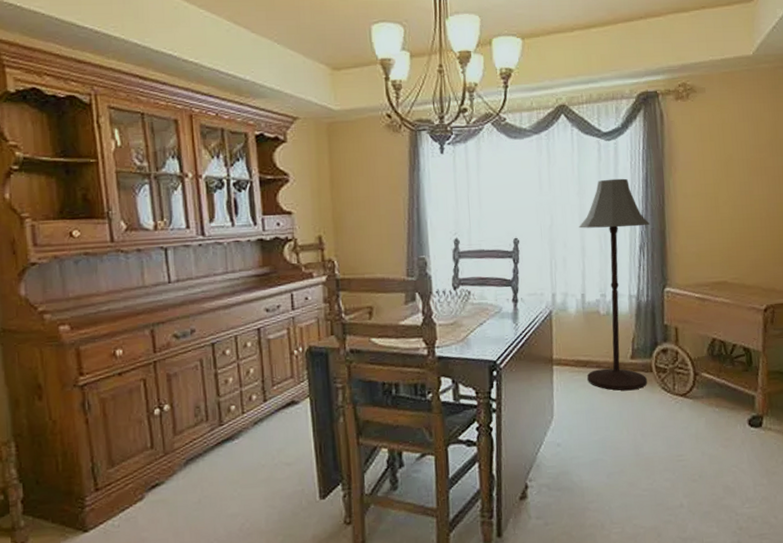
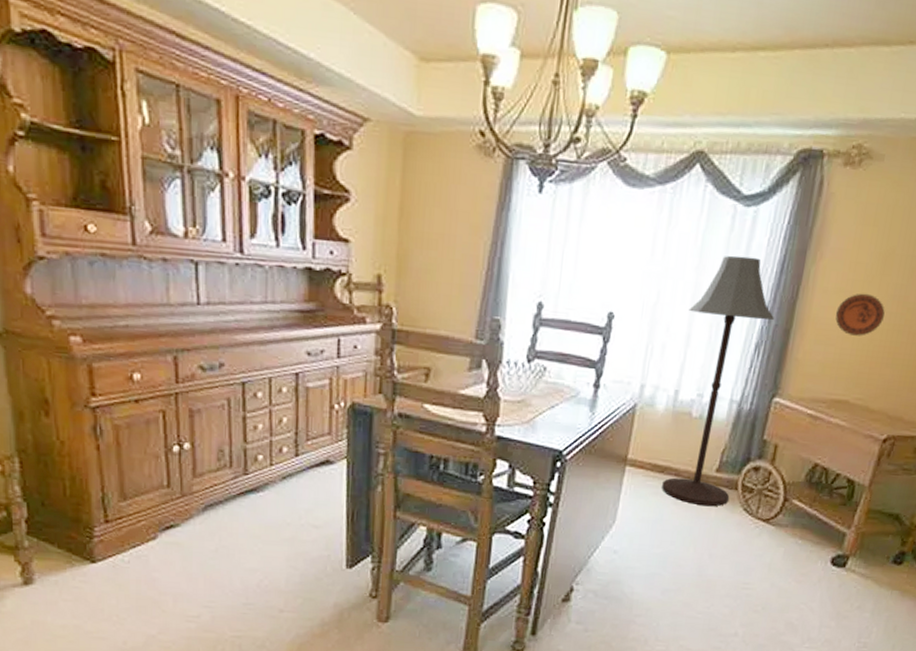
decorative plate: none [698,193,738,228] -> present [835,293,885,336]

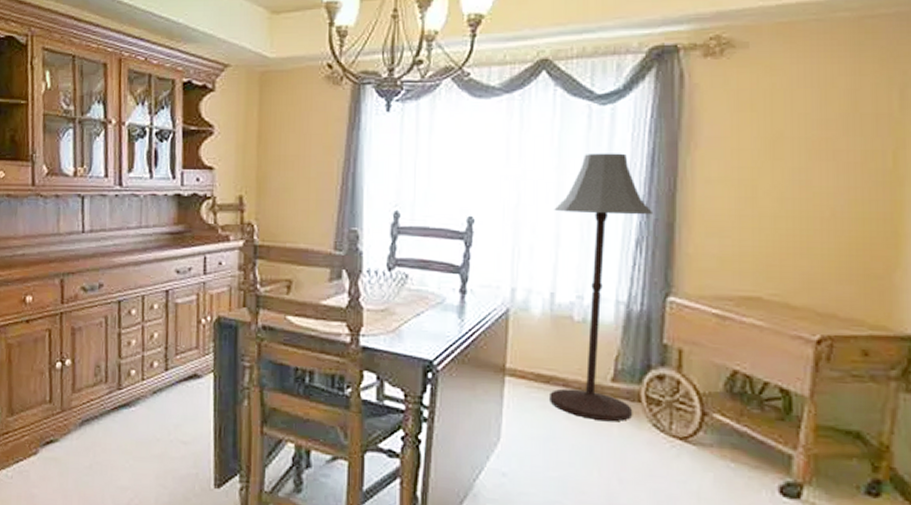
decorative plate: present [835,293,885,336] -> none [724,180,785,226]

